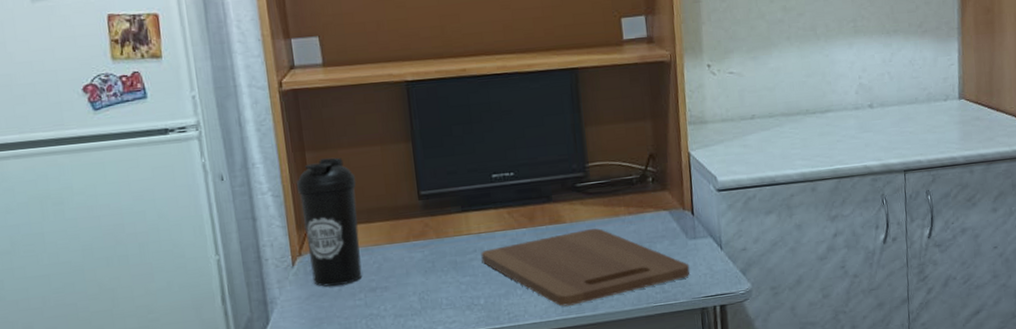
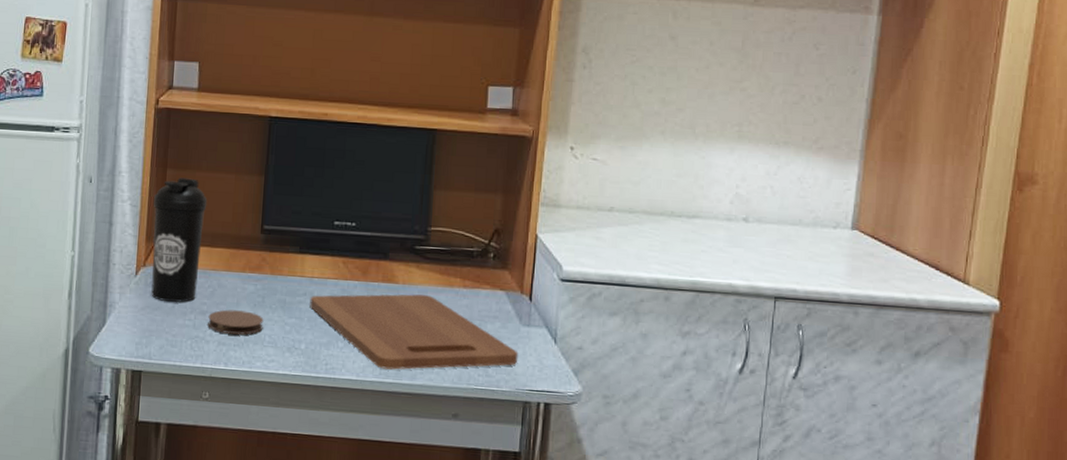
coaster: none [379,279,439,306] -> present [208,309,264,335]

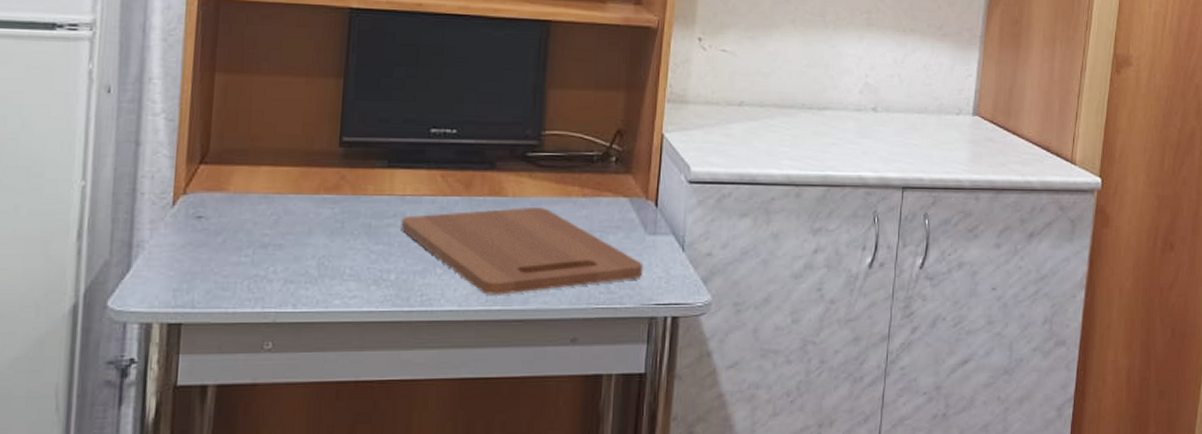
water bottle: present [151,177,208,302] -> none [194,83,270,235]
coaster: present [208,309,264,335] -> none [270,240,343,269]

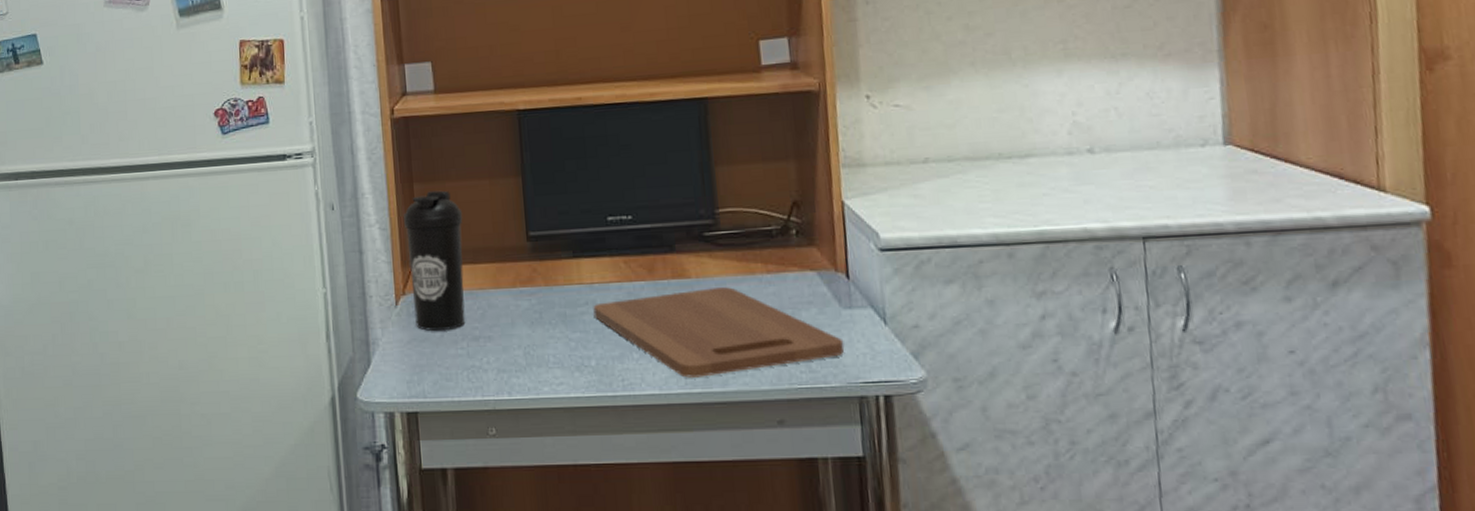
water bottle: none [194,83,270,235] -> present [404,190,466,331]

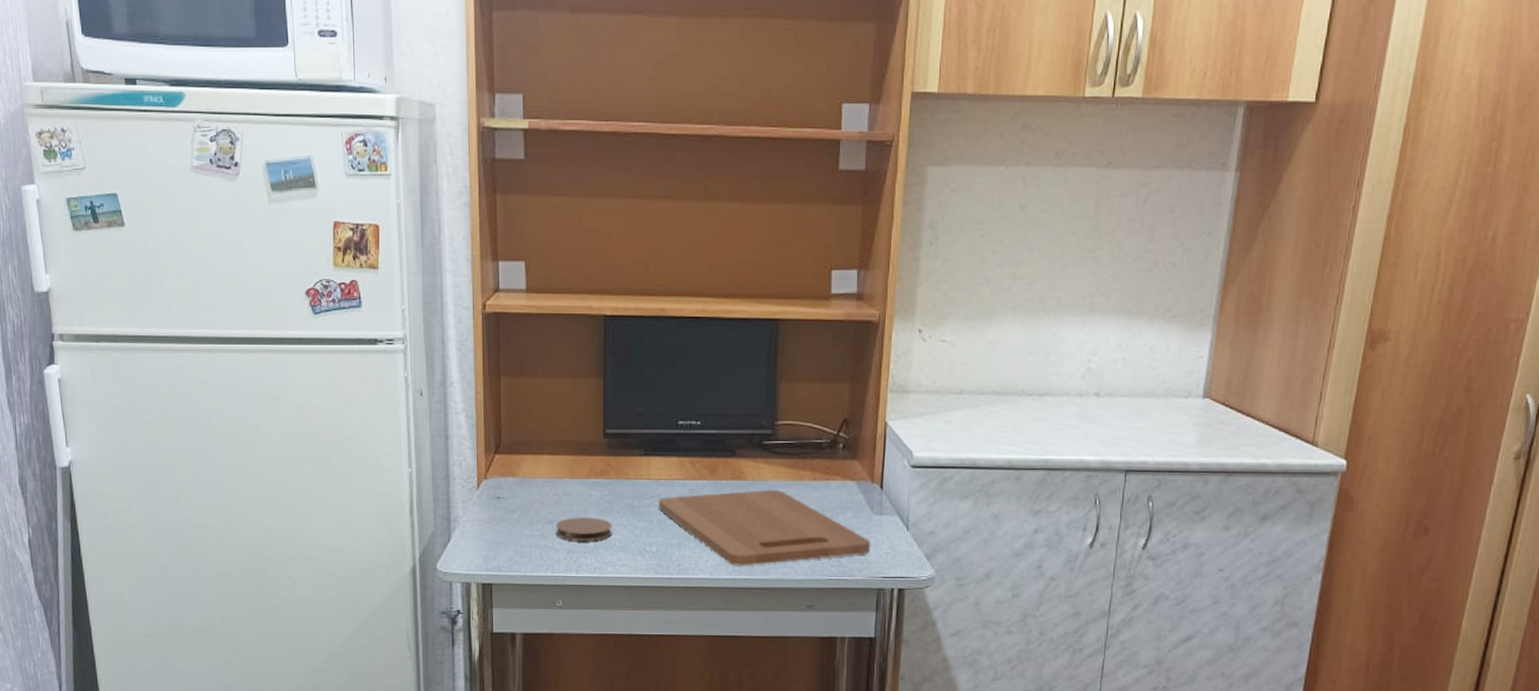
water bottle: present [404,190,466,331] -> none [490,385,546,513]
coaster: none [482,330,545,359] -> present [556,517,613,541]

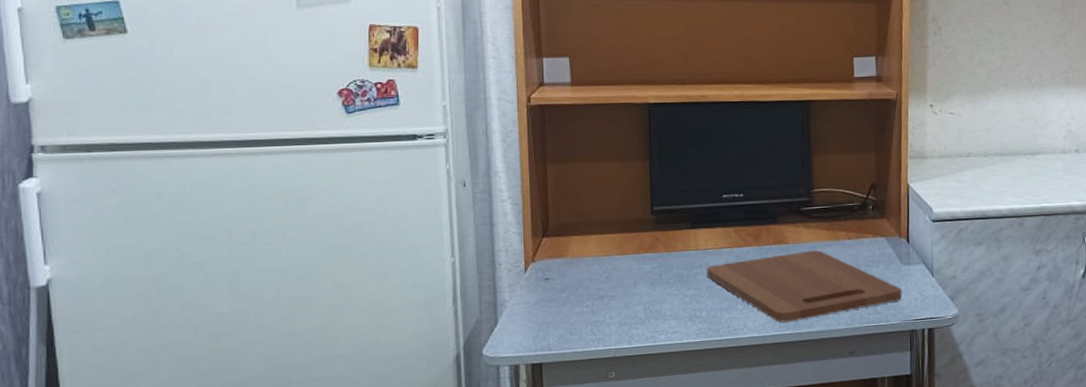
coaster: present [556,517,613,541] -> none [606,289,663,314]

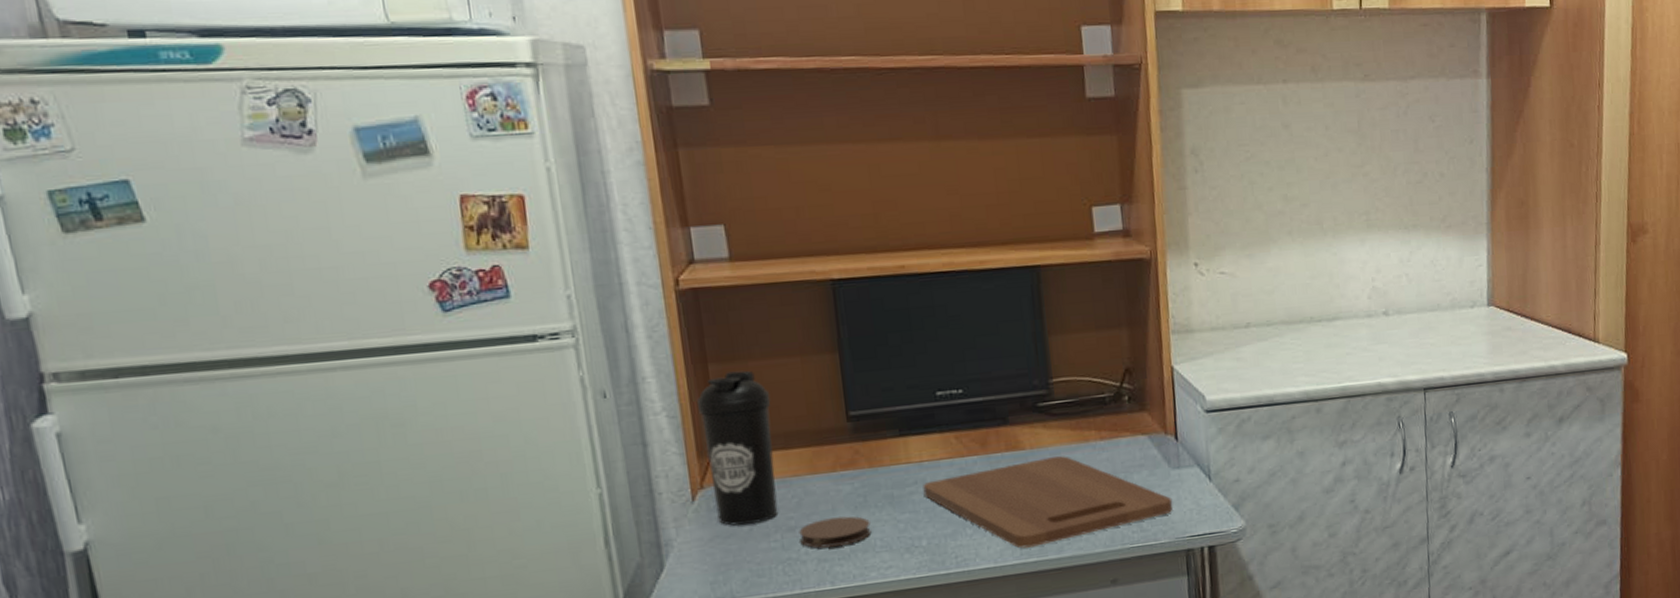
water bottle: none [536,170,593,293] -> present [697,370,778,526]
coaster: none [606,289,663,314] -> present [799,516,871,548]

